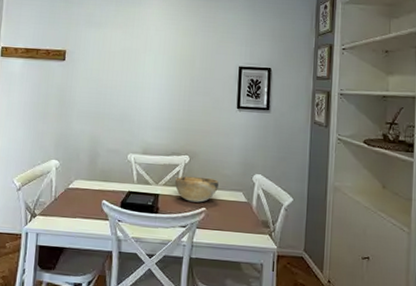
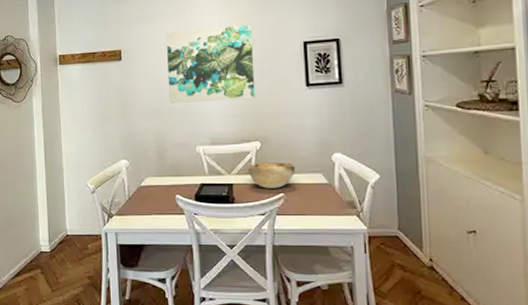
wall art: none [107,39,194,114] -> present [166,25,255,103]

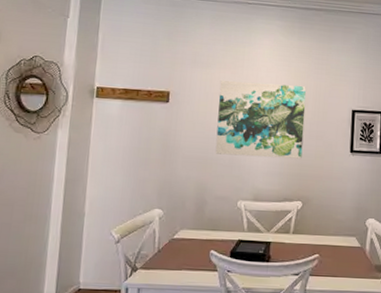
decorative bowl: present [247,161,295,188] -> none [286,222,332,249]

